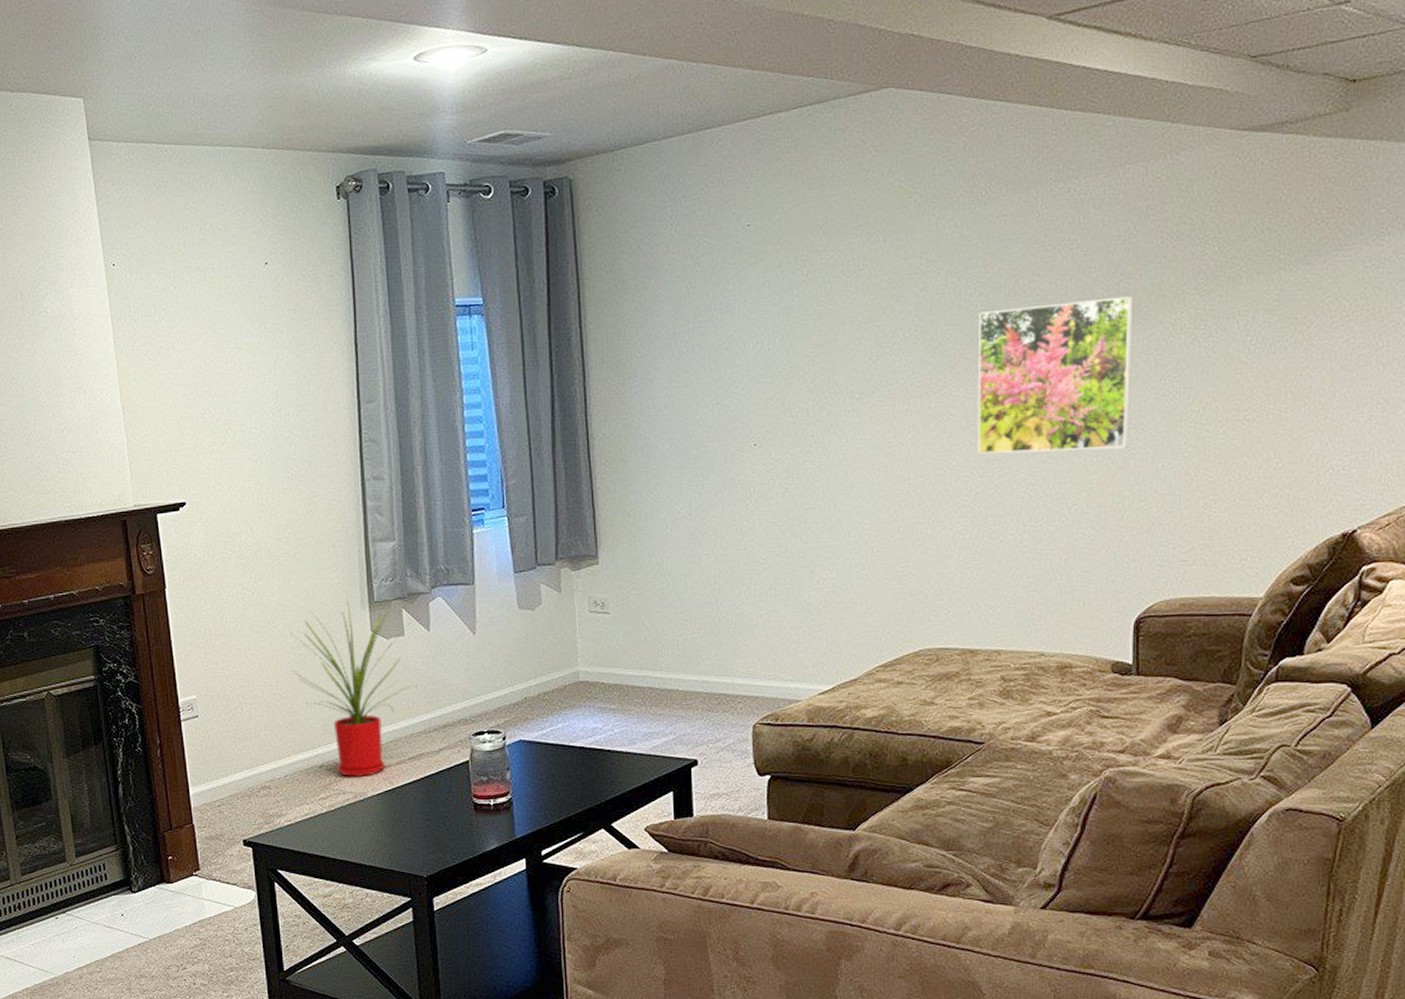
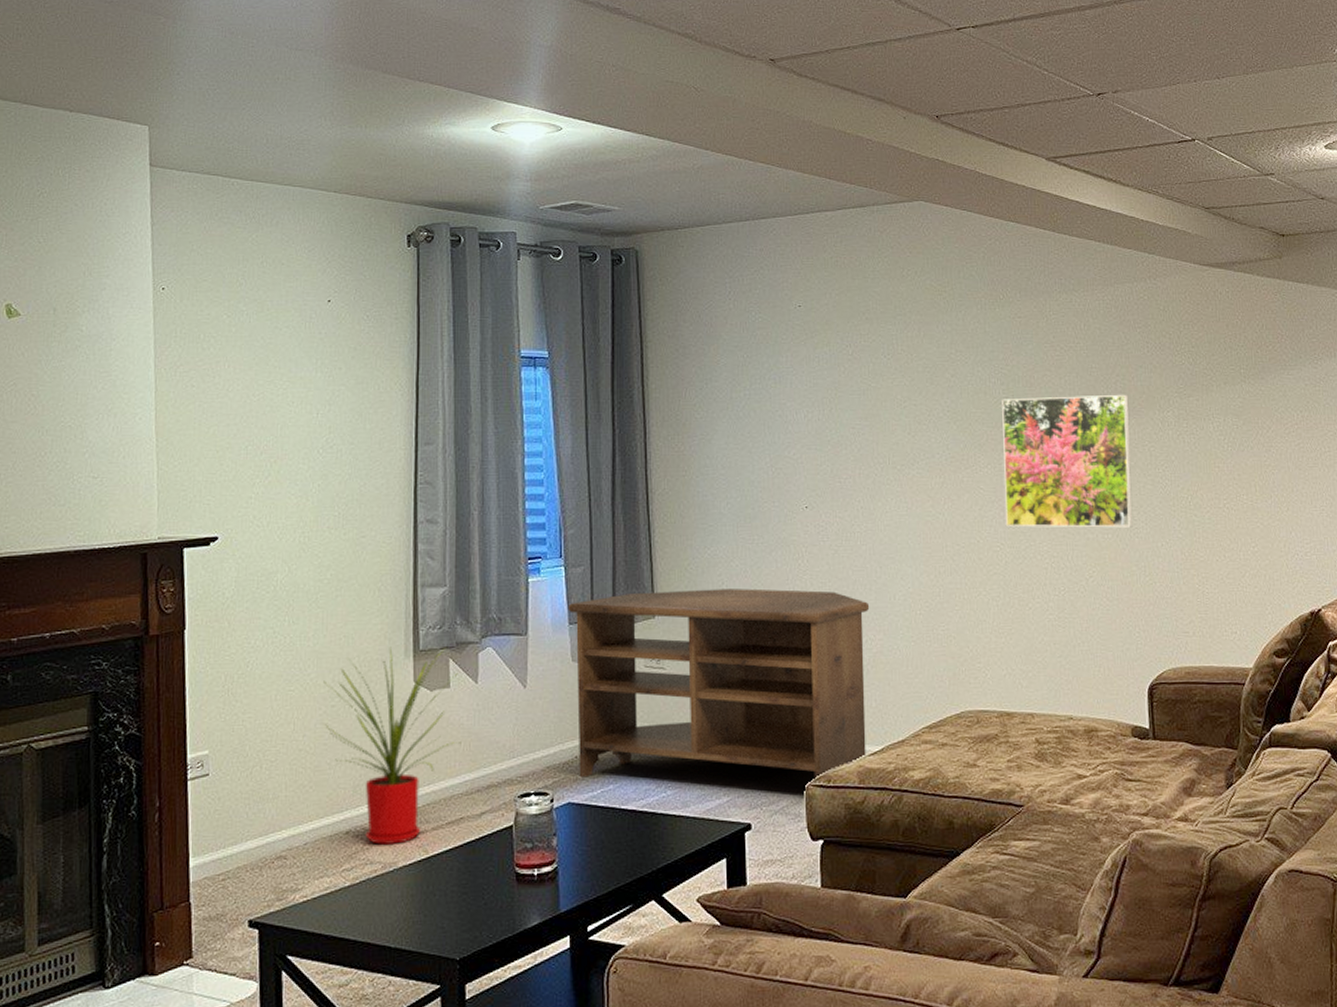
tv stand: none [512,531,822,719] -> present [567,588,870,780]

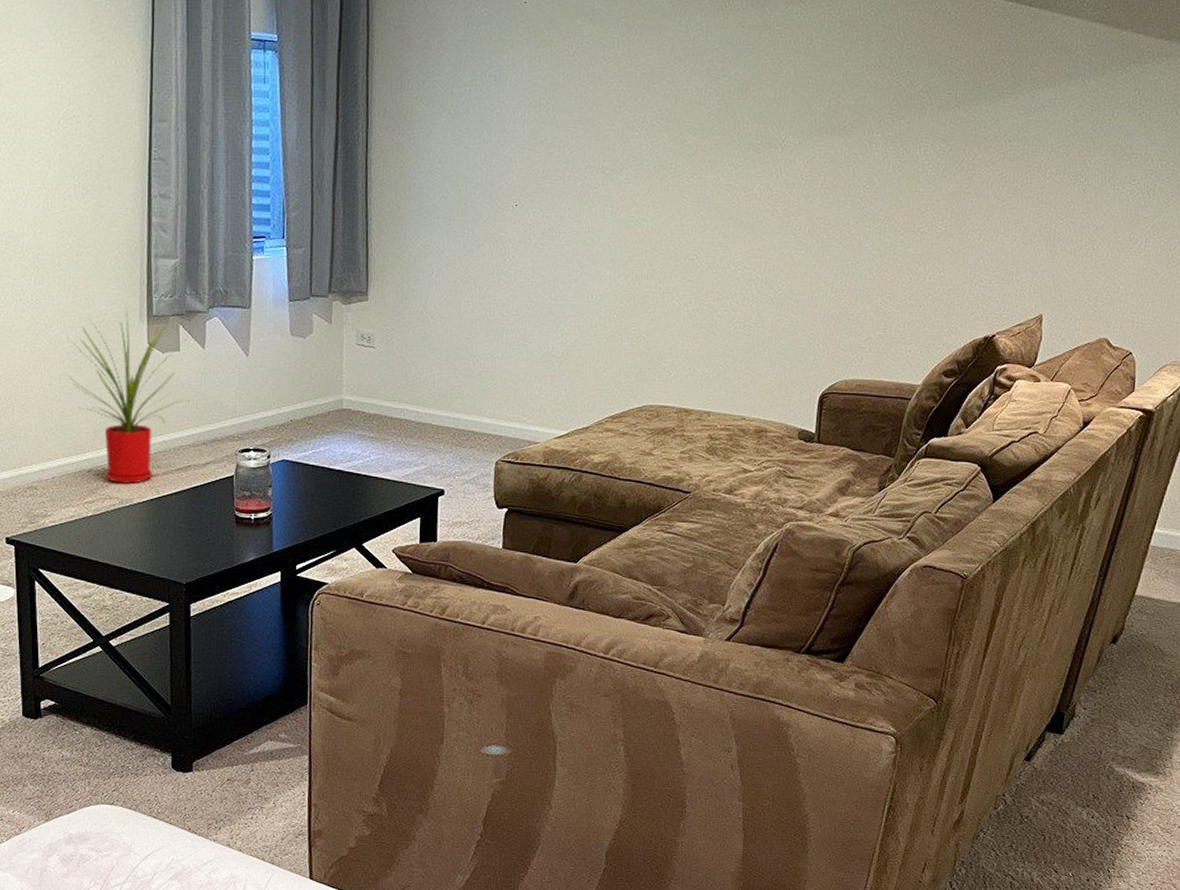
tv stand: present [567,588,870,780] -> none [288,276,568,456]
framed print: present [1002,394,1133,528] -> none [704,110,841,245]

